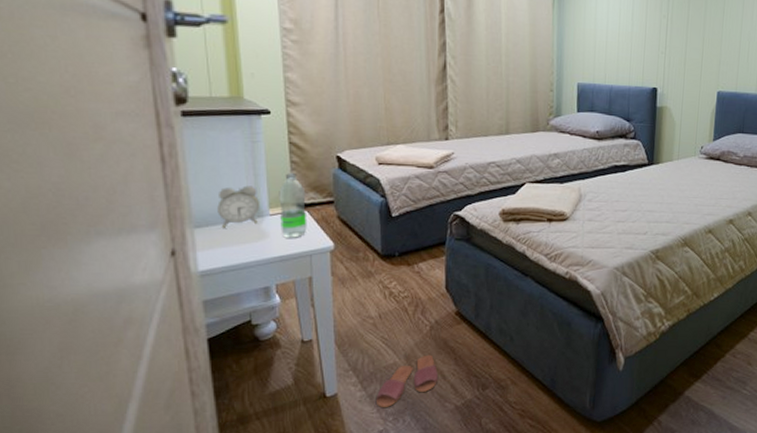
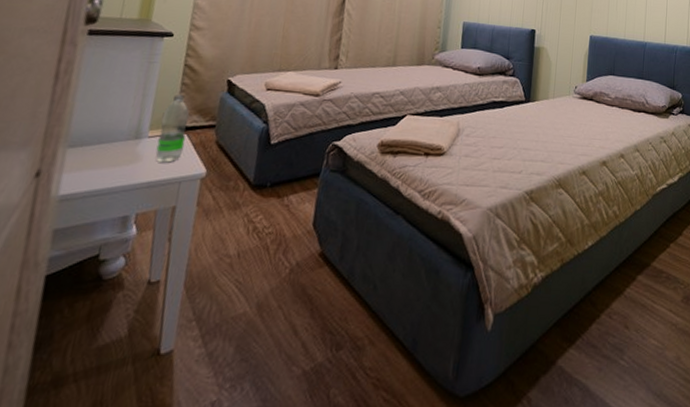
alarm clock: present [217,185,259,228] -> none [96,105,142,149]
slippers: present [375,354,439,408] -> none [214,303,291,372]

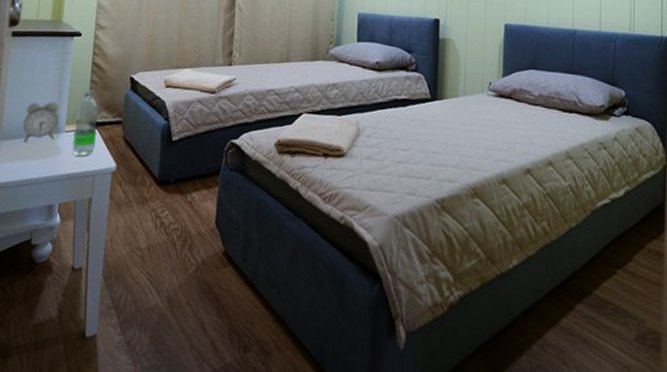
alarm clock: none [96,105,142,149] -> present [23,102,59,142]

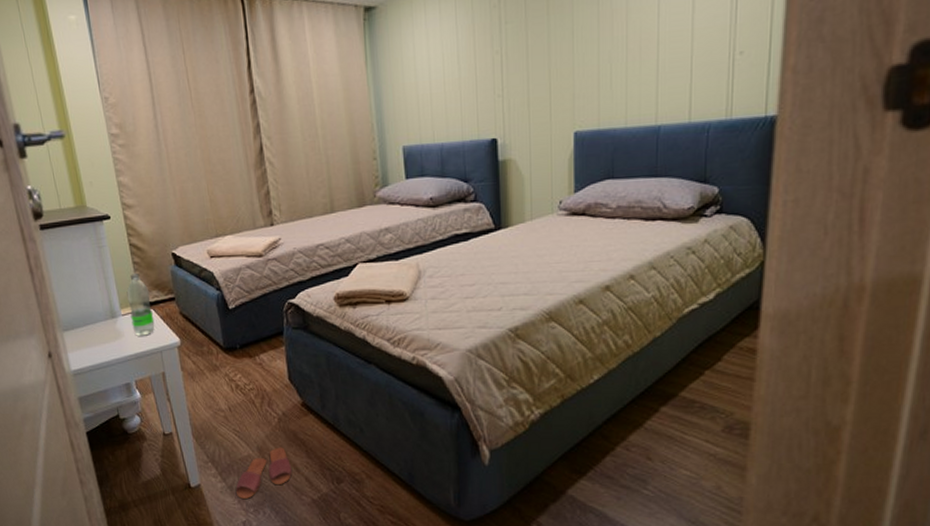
alarm clock: present [23,102,59,142] -> none [78,289,113,330]
slippers: none [132,299,200,361] -> present [235,447,293,500]

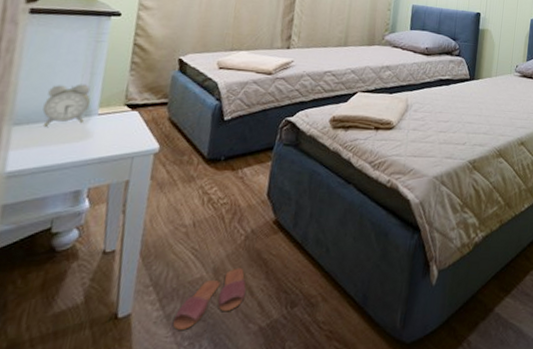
alarm clock: none [78,289,113,330] -> present [42,84,90,126]
bottle: present [126,274,155,336] -> none [106,73,141,139]

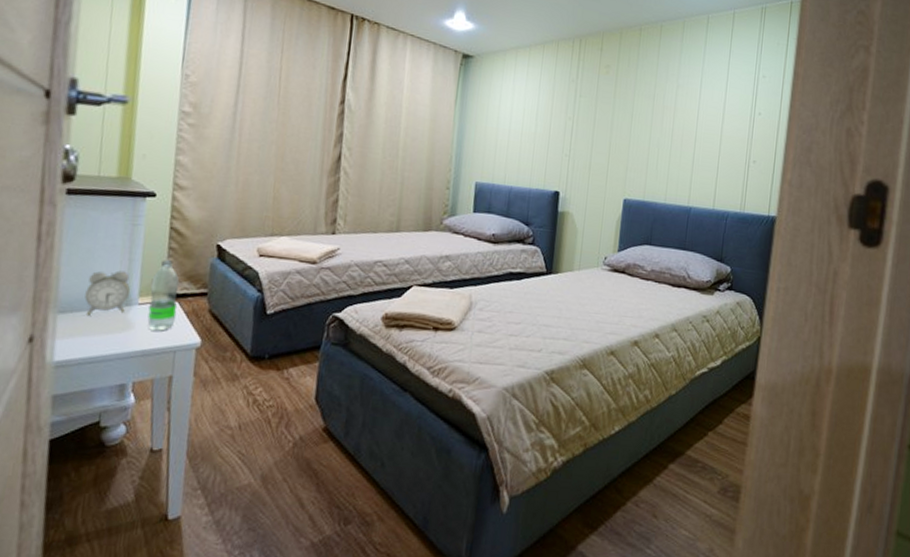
bottle: none [106,73,141,139] -> present [147,260,180,331]
slippers: present [172,267,247,331] -> none [222,476,297,539]

